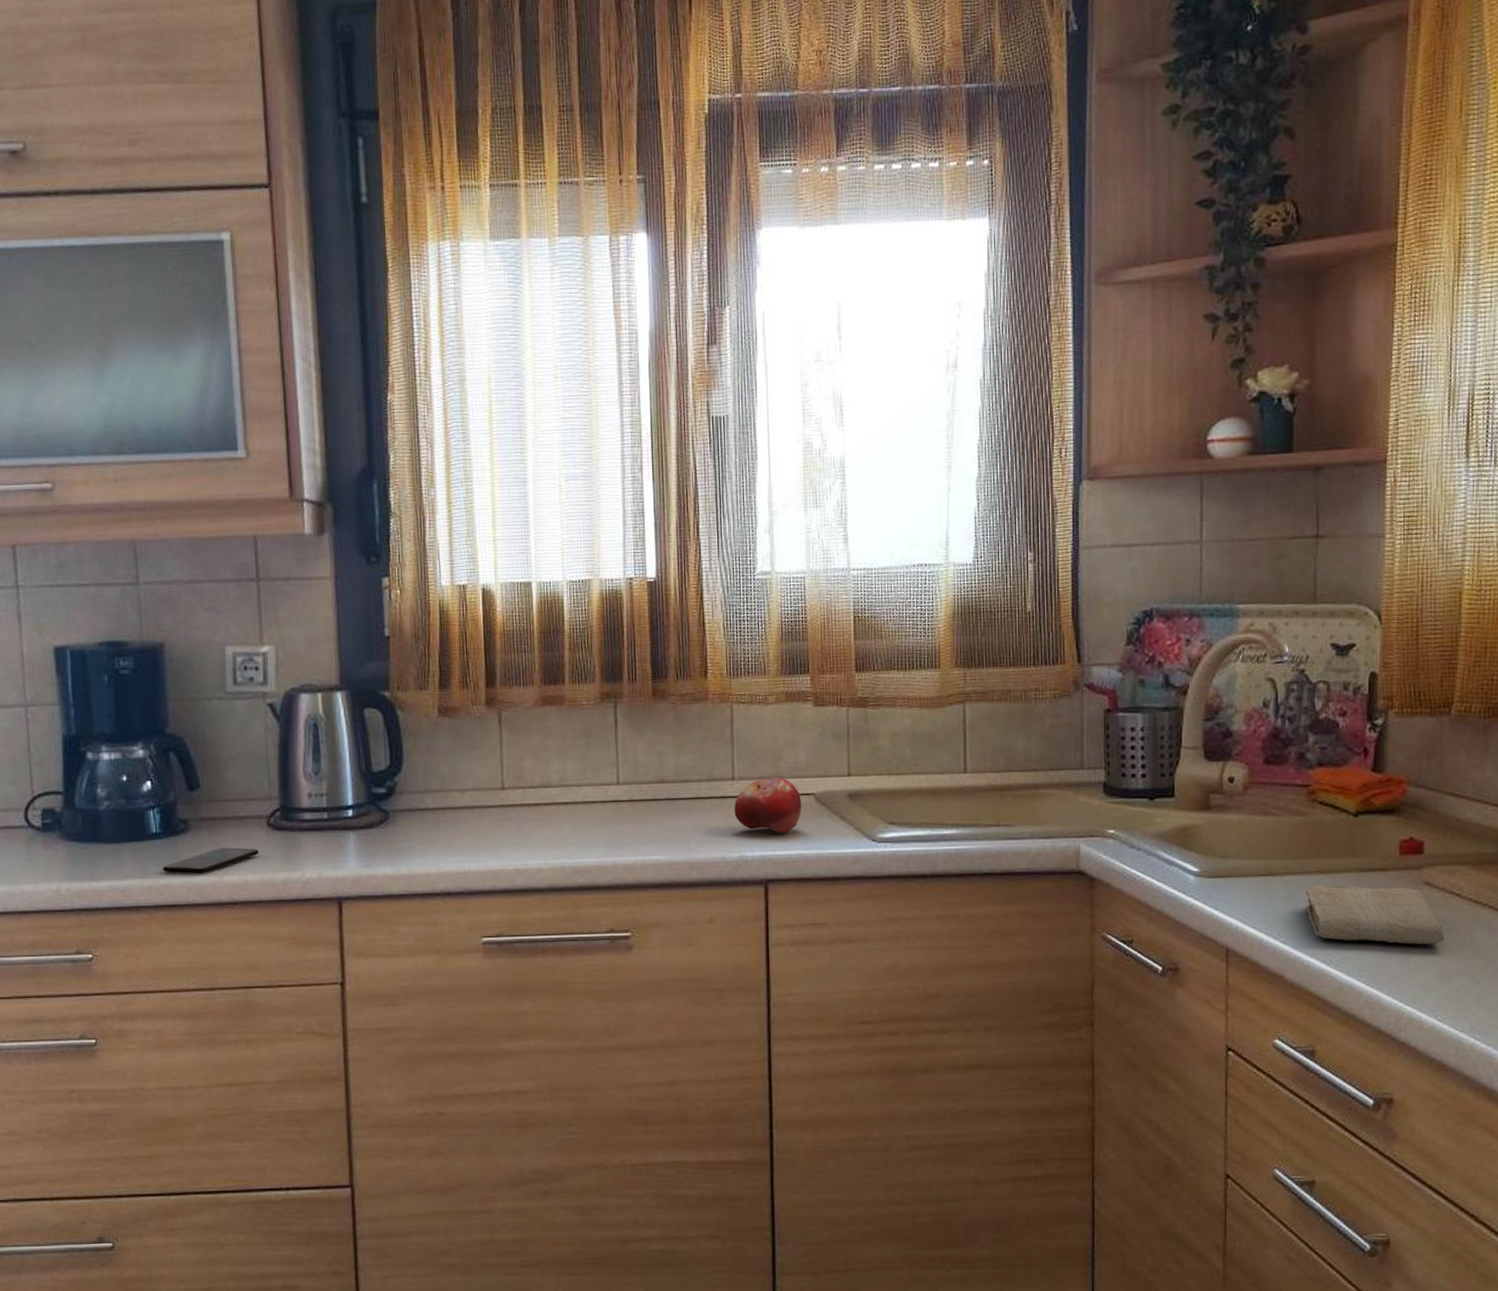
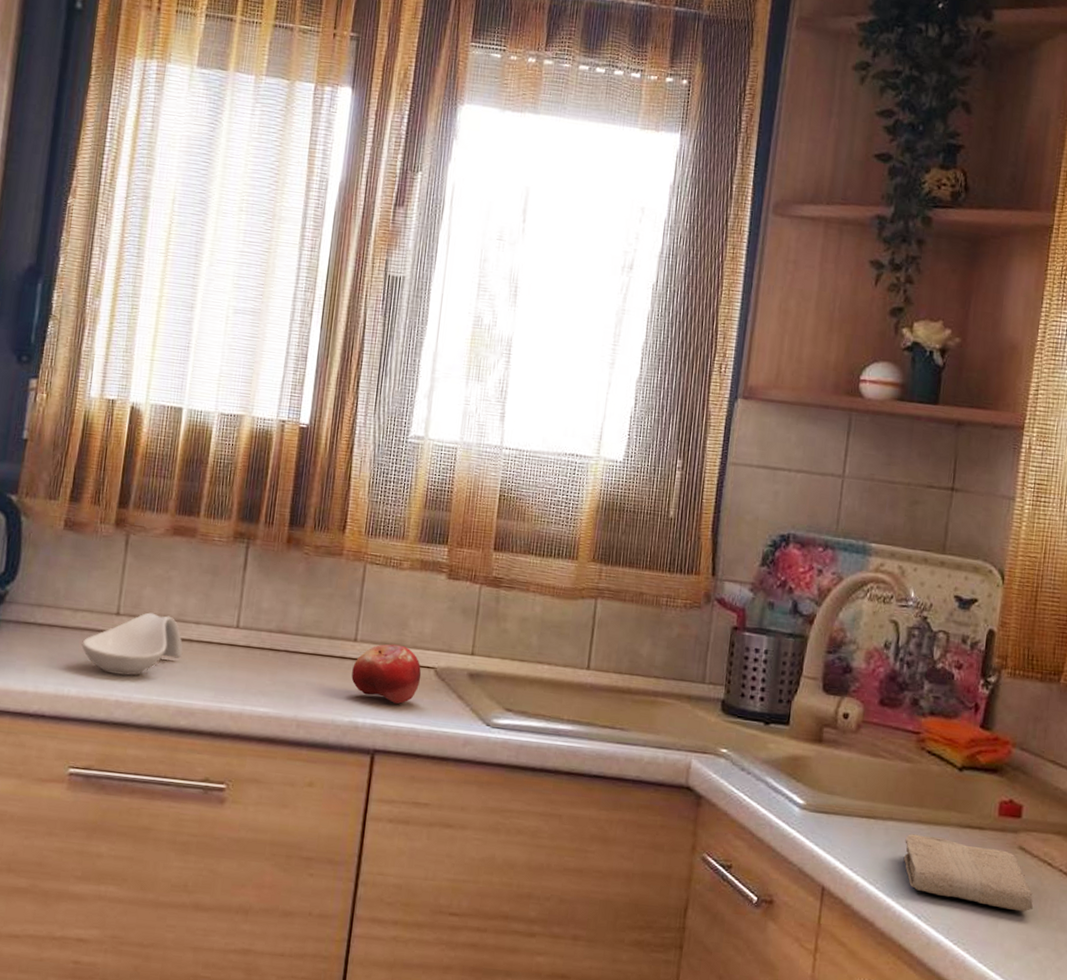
spoon rest: none [474,782,570,846] -> present [81,612,183,676]

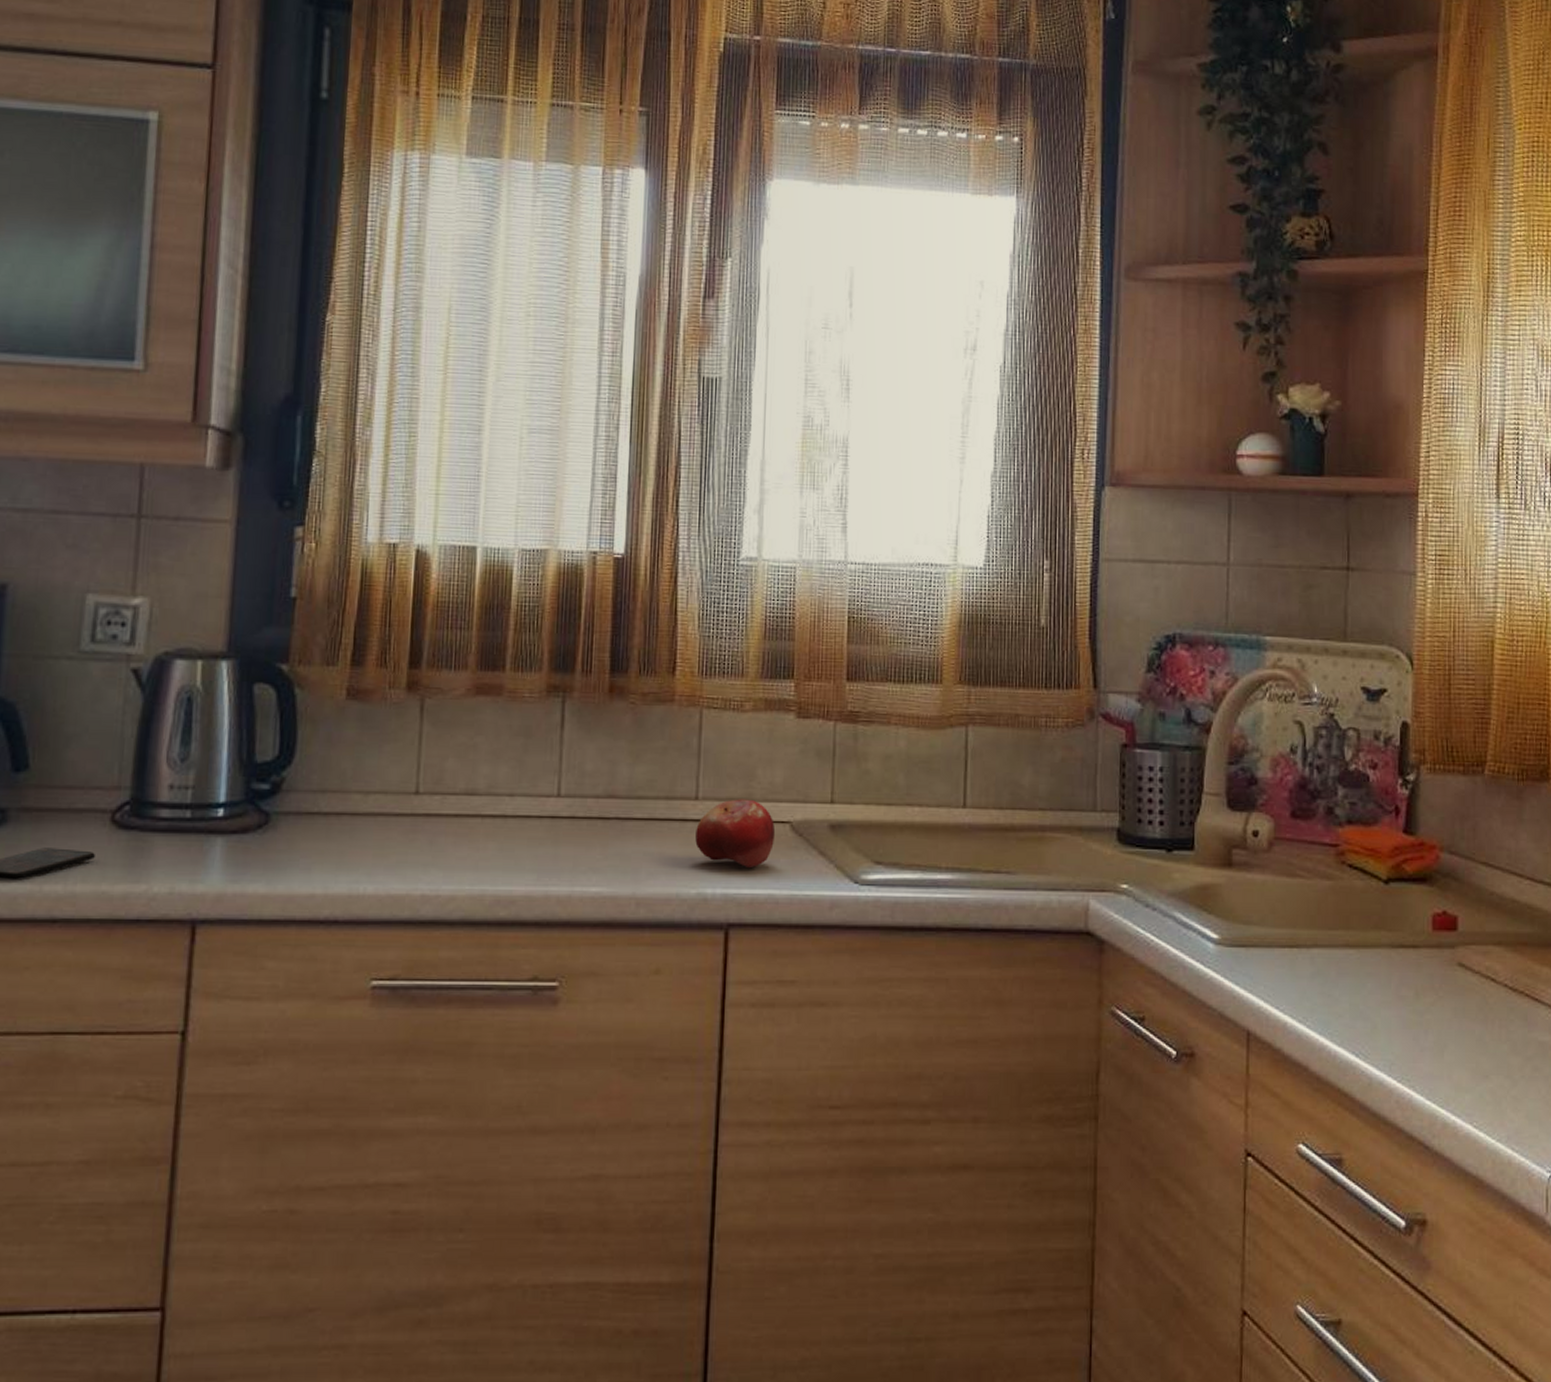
spoon rest: present [81,612,183,676] -> none [376,788,497,866]
washcloth: present [903,834,1033,912] -> none [1333,960,1479,1037]

